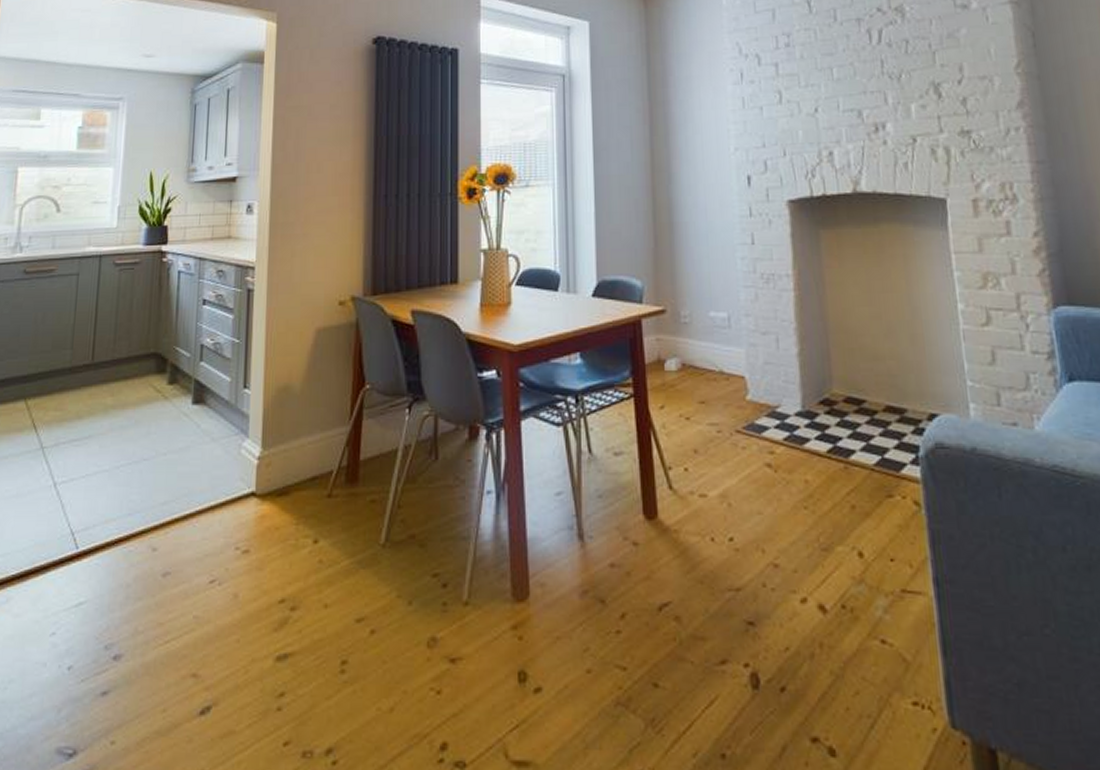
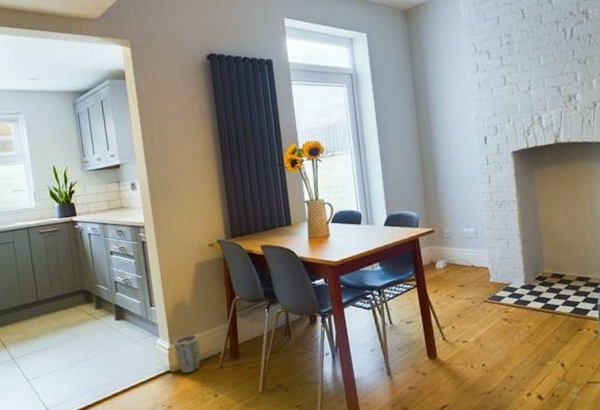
plant pot: none [266,439,305,500] -> present [174,335,201,374]

